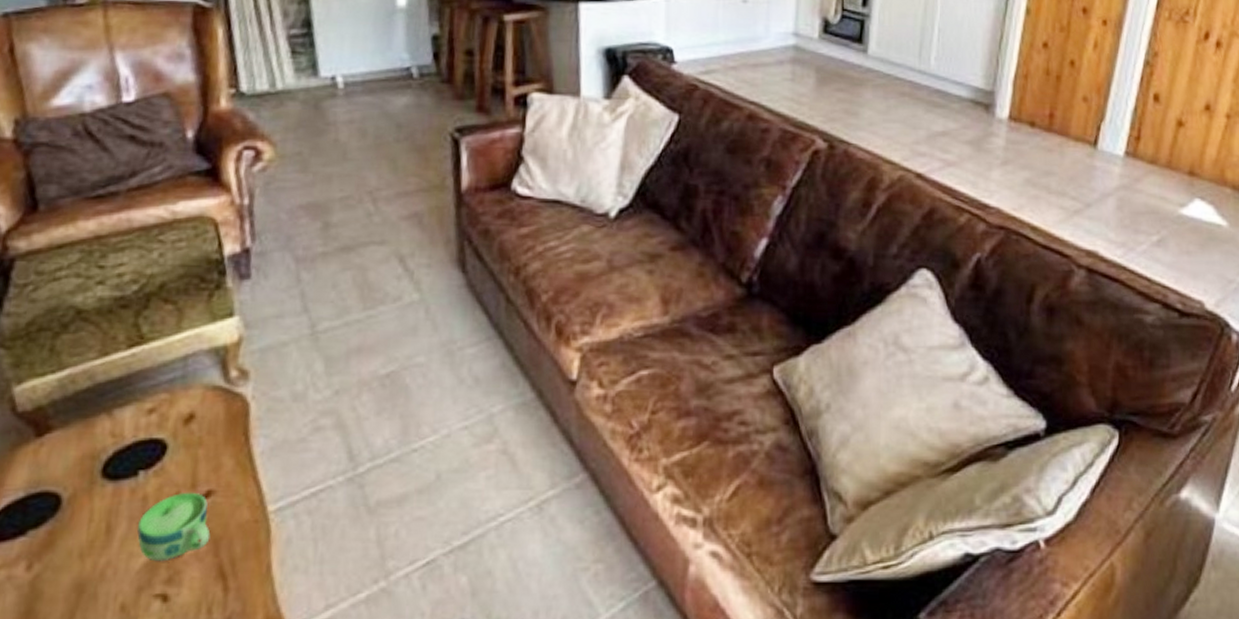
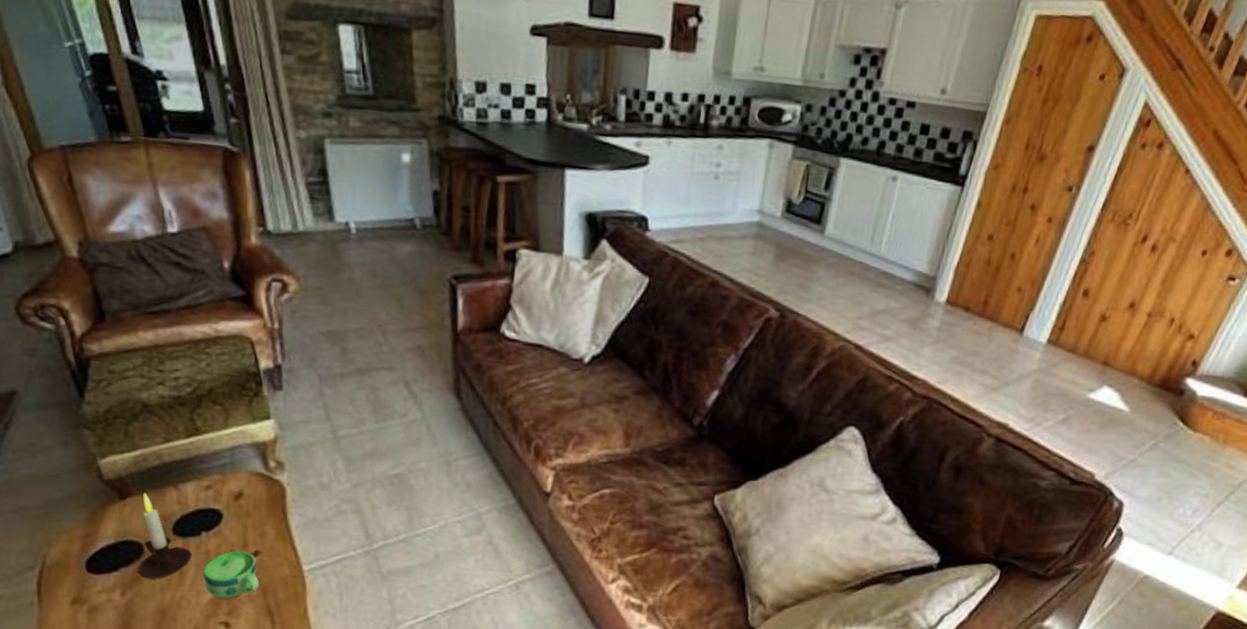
candle: none [51,424,124,543] -> present [138,492,192,579]

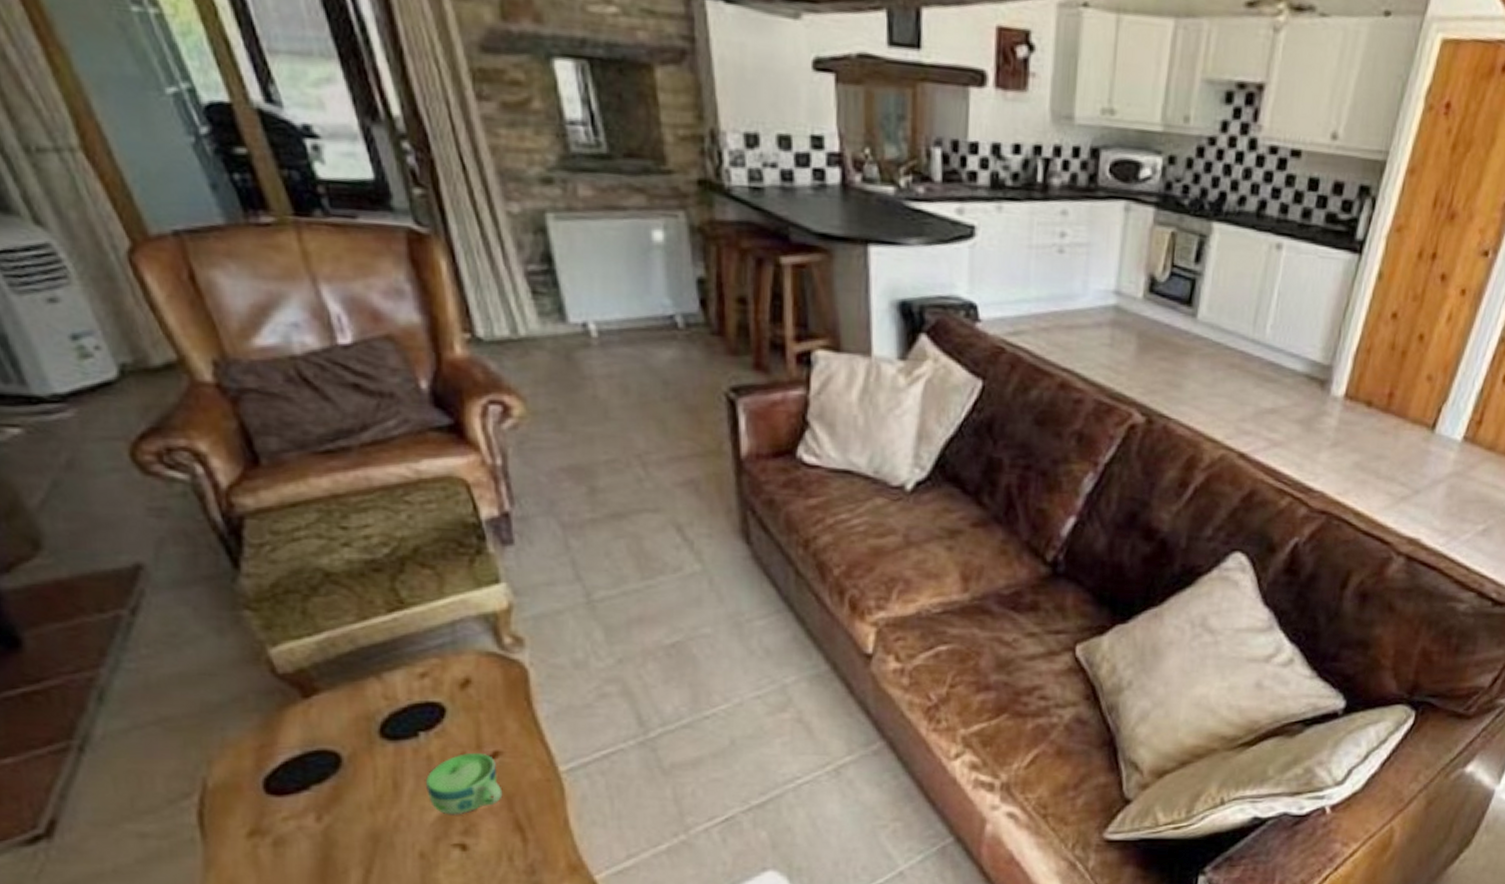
candle: present [138,492,192,579] -> none [335,687,408,797]

